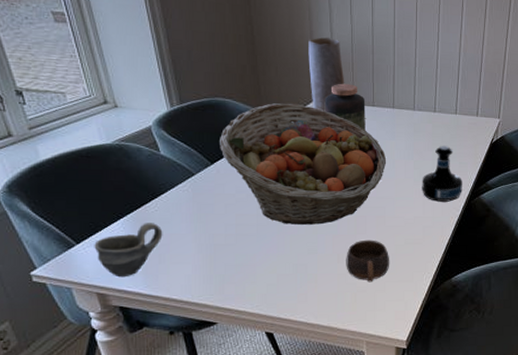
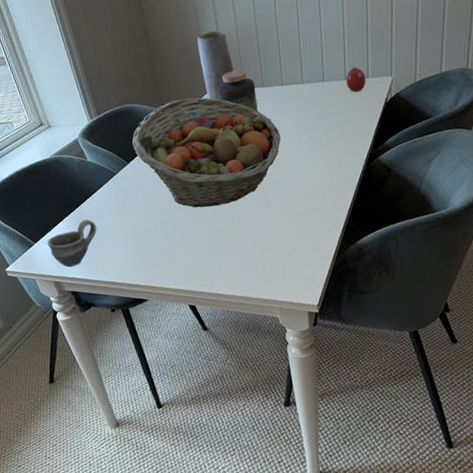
cup: present [346,240,389,283] -> none [252,213,294,253]
tequila bottle: present [422,145,462,202] -> none [317,112,360,169]
fruit: none [457,103,475,128] -> present [346,67,366,92]

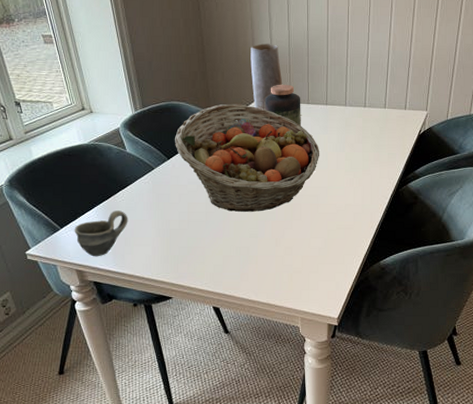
fruit: present [346,67,366,92] -> none [386,97,404,121]

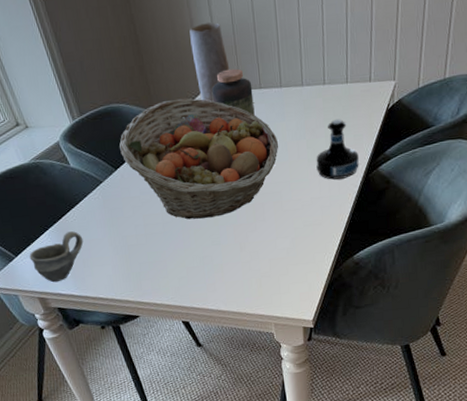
tequila bottle: none [352,137,391,190] -> present [316,119,359,180]

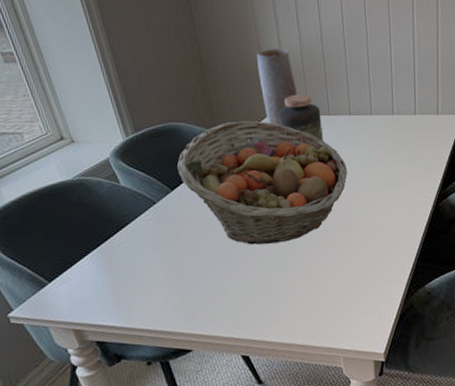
cup: present [29,231,84,283] -> none [65,255,131,313]
tequila bottle: present [316,119,359,180] -> none [385,148,429,208]

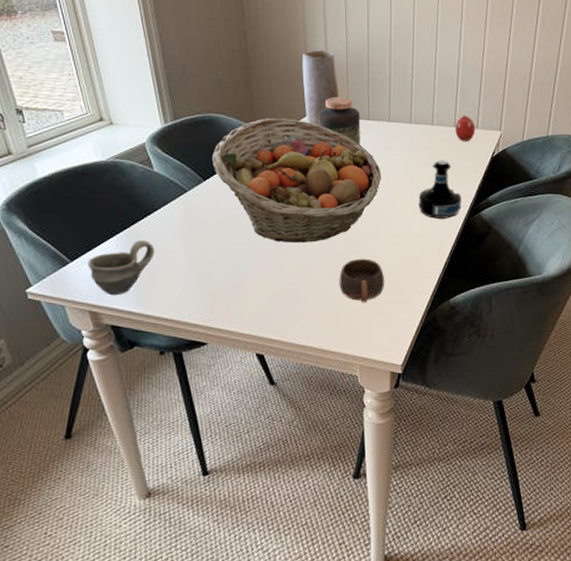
cup: none [65,255,131,313] -> present [87,240,155,296]
cup: none [315,253,360,297] -> present [339,258,384,303]
tequila bottle: none [385,148,429,208] -> present [418,159,461,219]
fruit: none [416,102,436,128] -> present [455,115,475,141]

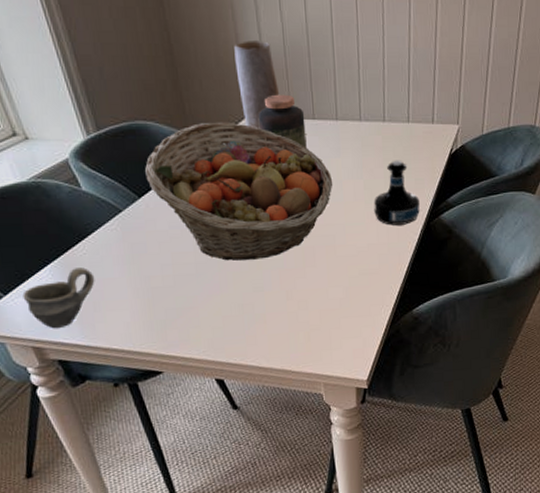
cup: present [339,258,384,303] -> none [295,272,343,320]
fruit: present [455,115,475,141] -> none [409,108,431,138]

